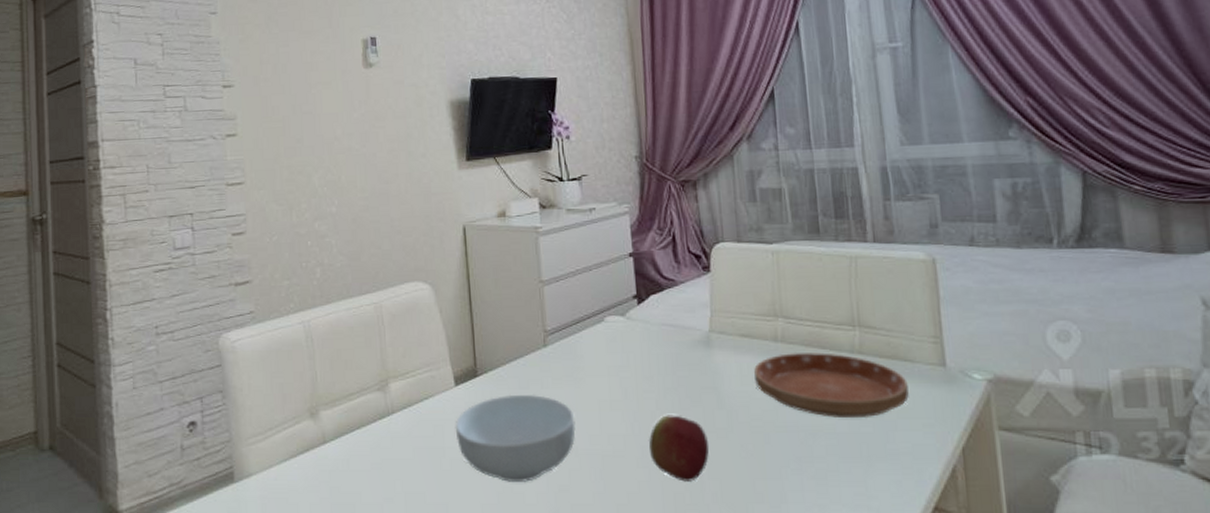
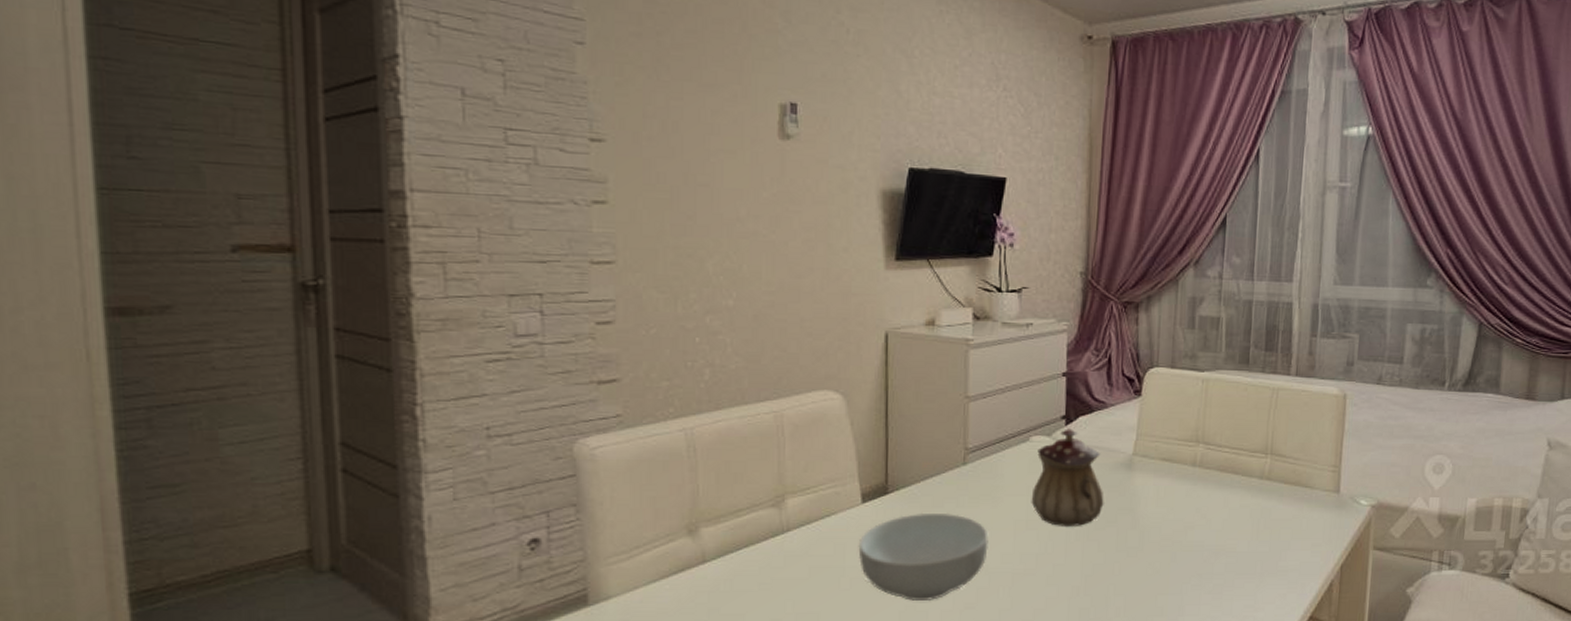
teapot: none [612,308,686,406] -> present [1031,429,1104,526]
apple: present [648,415,710,482] -> none [1060,534,1119,598]
saucer: present [754,353,909,417] -> none [1170,478,1305,538]

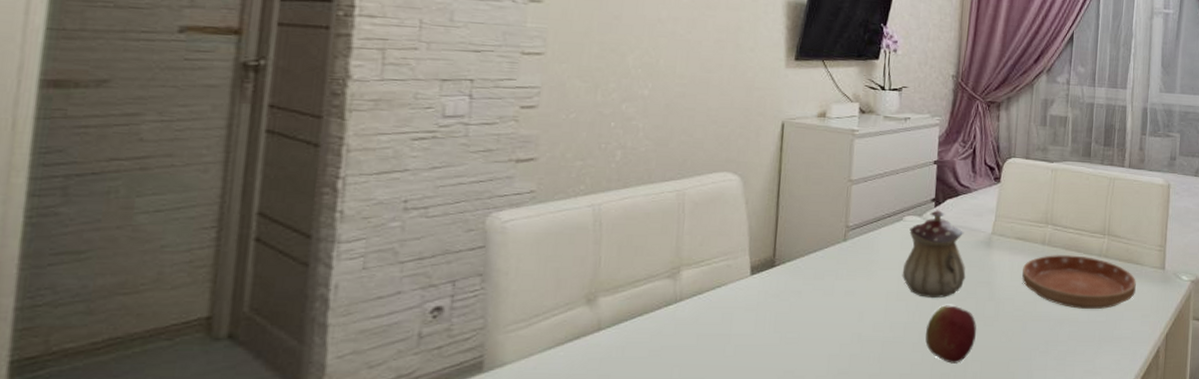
cereal bowl: present [858,512,989,601] -> none [744,284,863,367]
apple: none [1060,534,1119,598] -> present [925,305,977,364]
saucer: none [1170,478,1305,538] -> present [1022,255,1136,309]

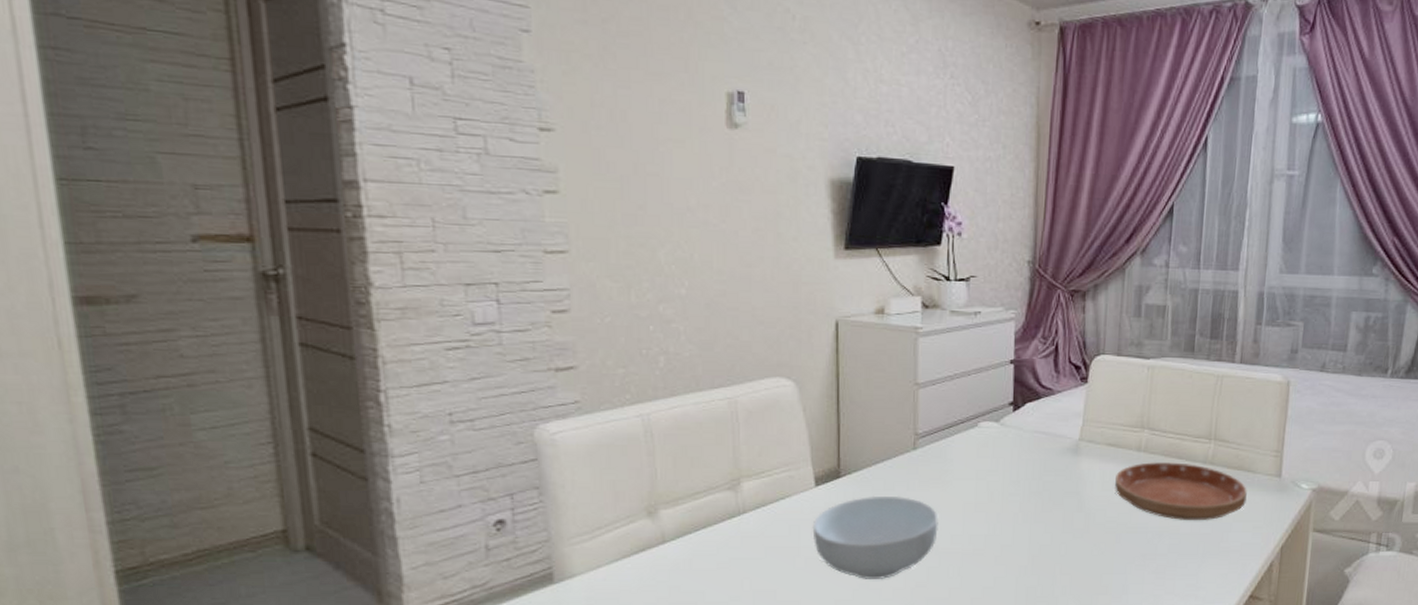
cereal bowl: none [744,284,863,367] -> present [812,495,939,579]
teapot: present [902,210,966,298] -> none [979,415,1051,509]
apple: present [925,305,977,364] -> none [1008,517,1065,577]

